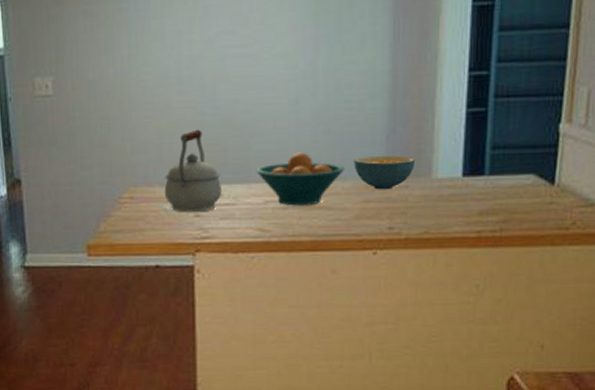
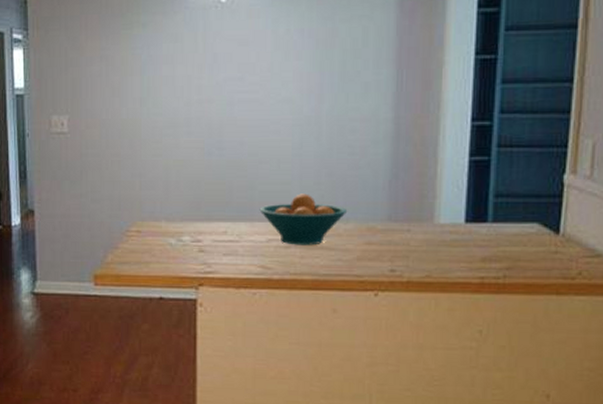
kettle: present [164,129,223,213] -> none [170,168,227,248]
cereal bowl: present [354,156,415,190] -> none [356,200,417,233]

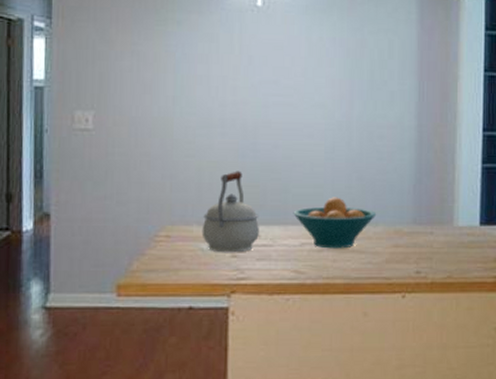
kettle: none [170,168,227,248] -> present [201,171,260,253]

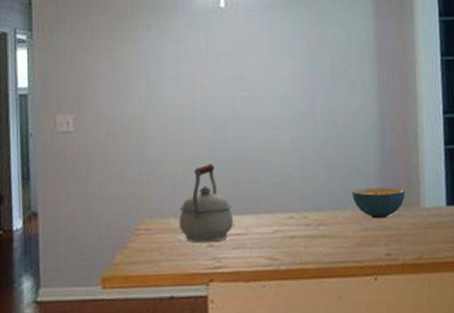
fruit bowl: present [293,197,377,249] -> none [264,184,345,235]
cereal bowl: none [385,204,438,236] -> present [352,187,405,219]

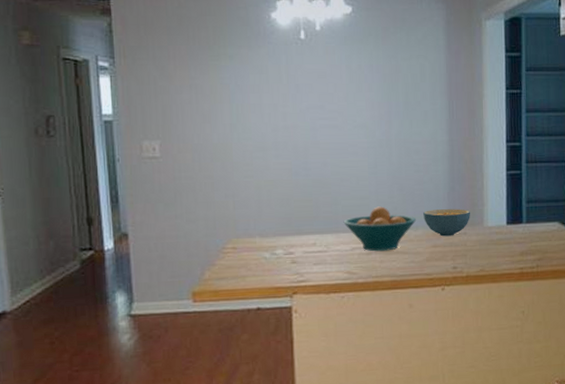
kettle: present [179,164,234,244] -> none [264,187,316,260]
fruit bowl: none [264,184,345,235] -> present [343,206,417,252]

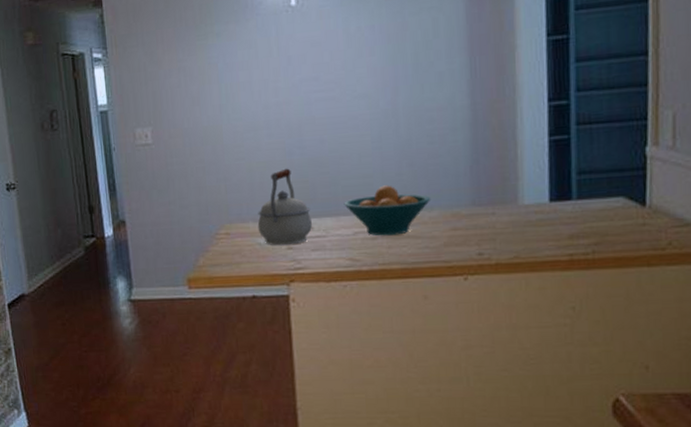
kettle: none [264,187,316,260] -> present [257,168,313,246]
cereal bowl: present [423,209,470,237] -> none [439,184,500,218]

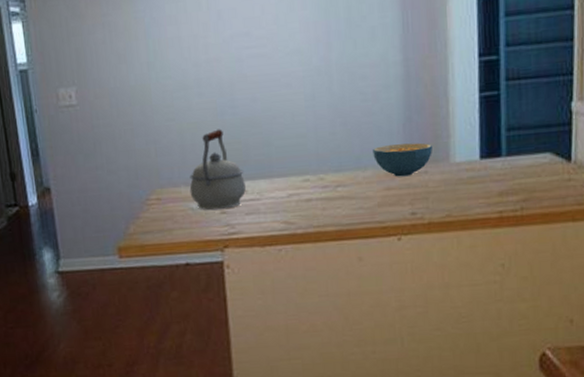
fruit bowl: present [344,185,431,236] -> none [277,145,365,198]
cereal bowl: none [439,184,500,218] -> present [373,143,432,177]

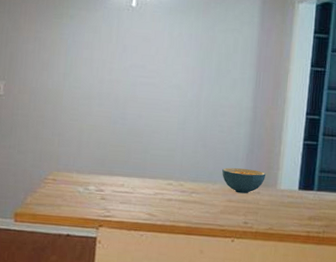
kettle: present [189,129,247,211] -> none [79,133,124,197]

